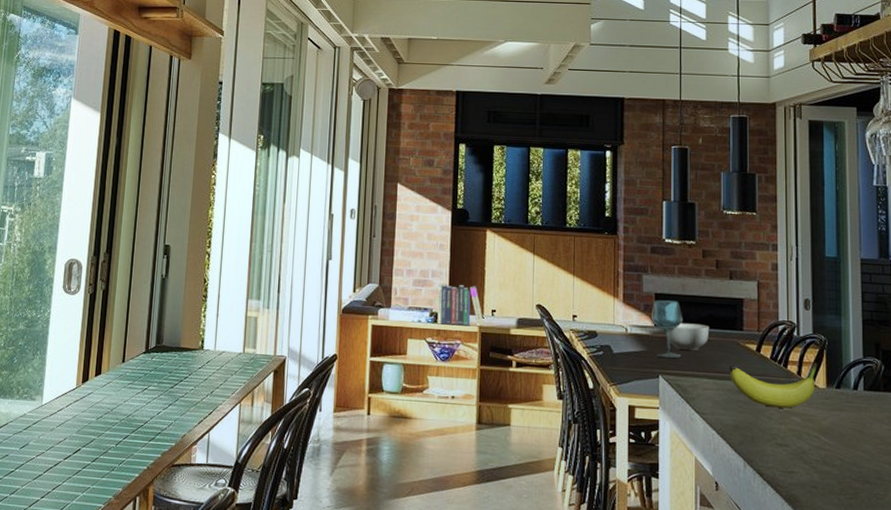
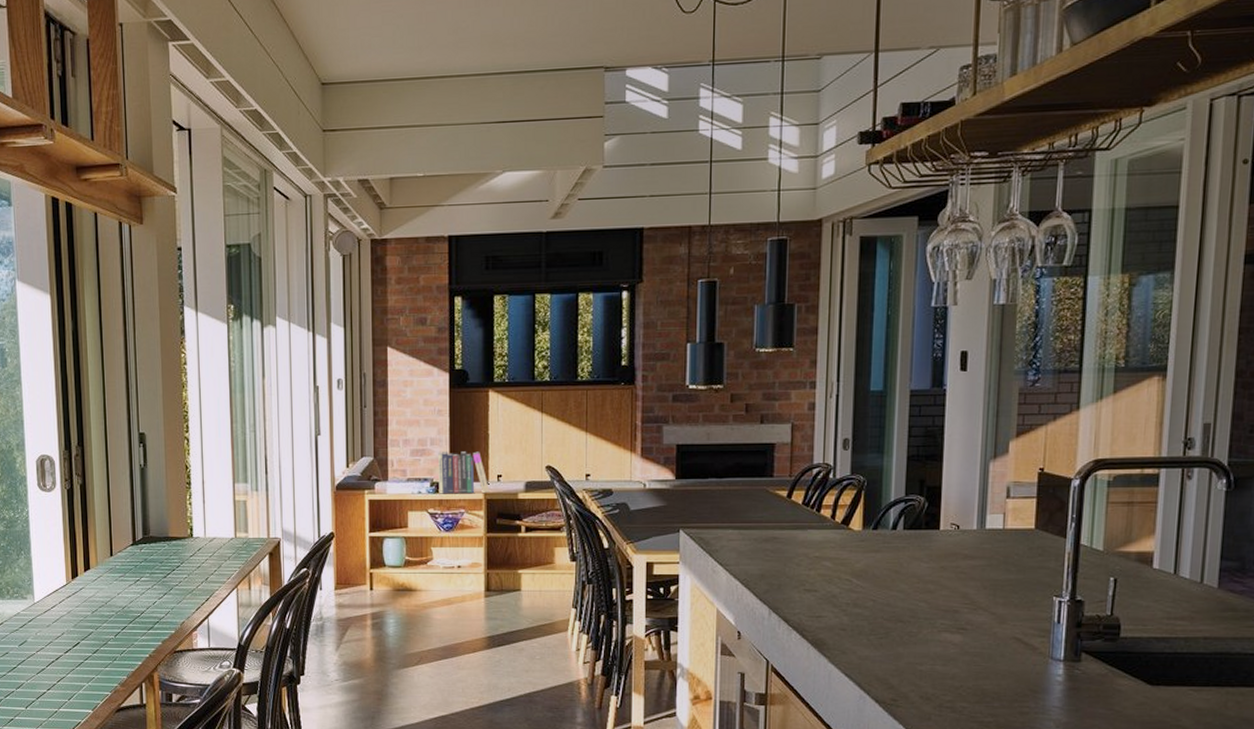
wine glass: present [652,300,683,359] -> none [673,451,707,512]
bowl: present [666,323,710,351] -> none [687,473,736,503]
fruit: present [729,362,818,409] -> none [756,504,854,554]

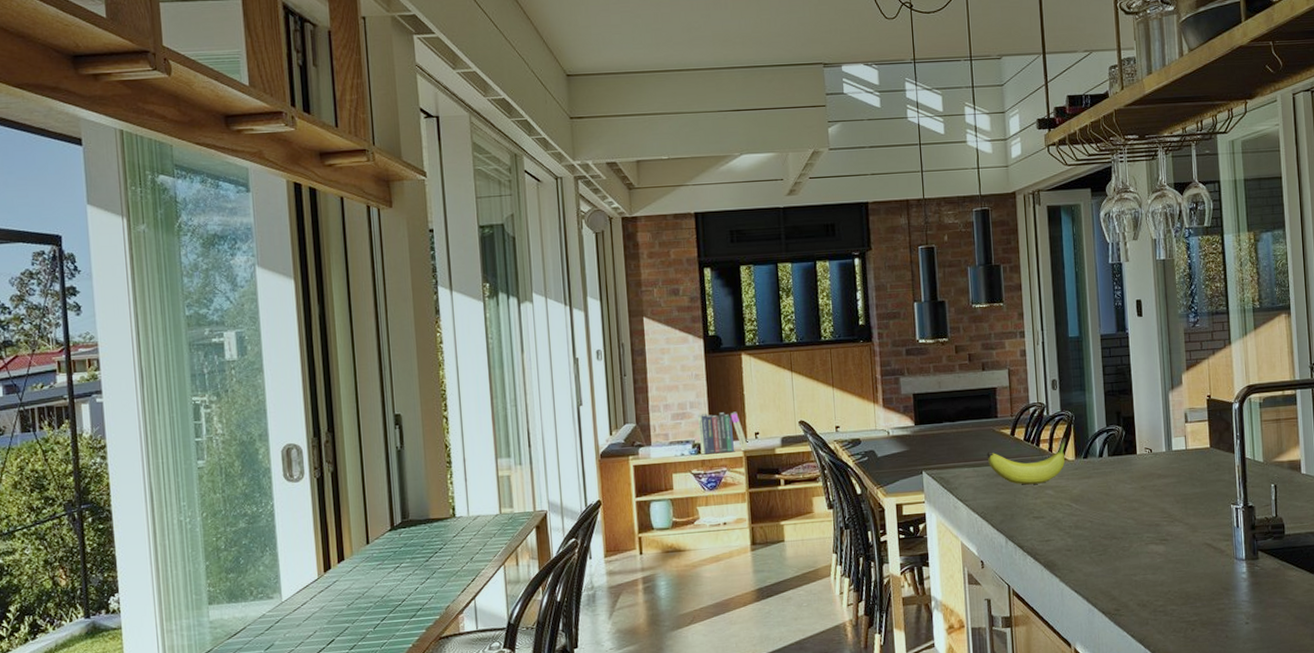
fruit: none [756,504,854,554] -> present [987,437,1067,485]

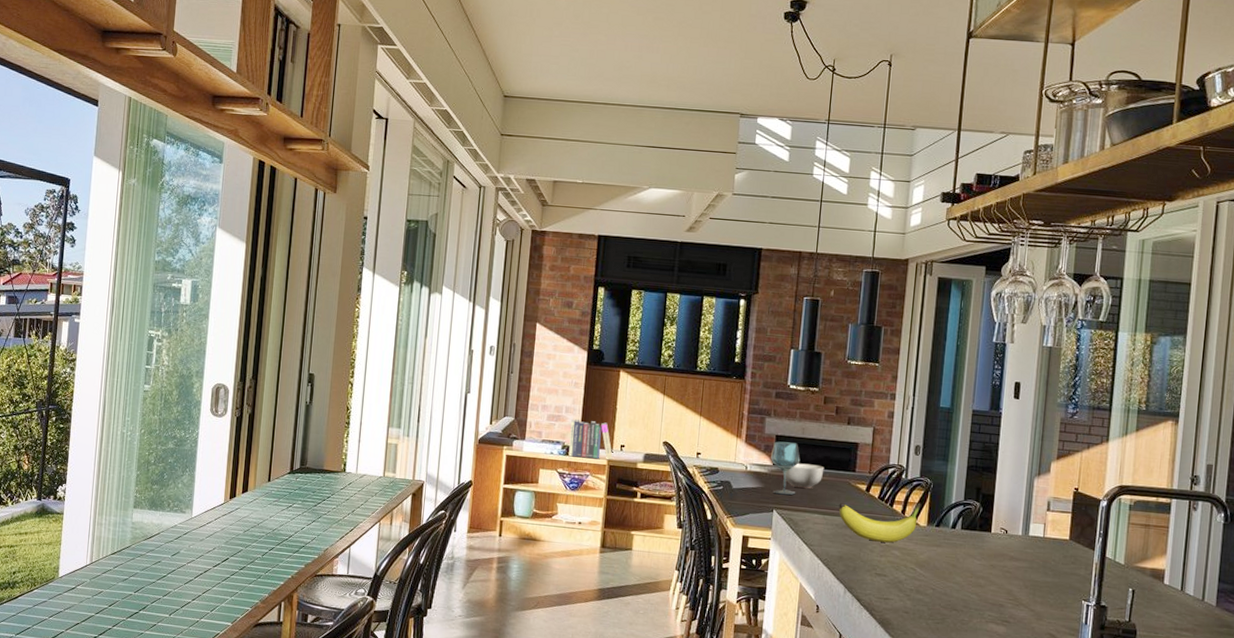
wine glass: none [911,398,943,455] -> present [771,441,801,496]
bowl: none [926,417,967,445] -> present [782,463,825,489]

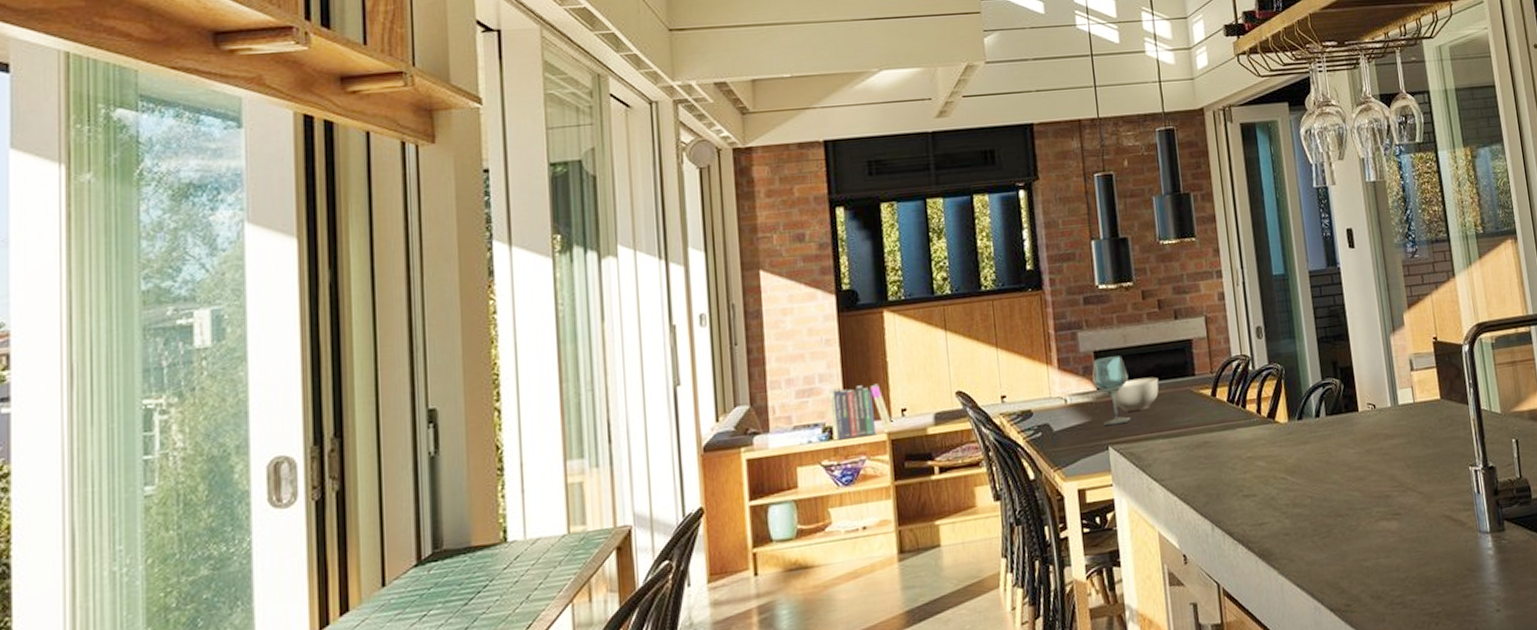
fruit: present [838,502,921,543] -> none [1184,395,1277,457]

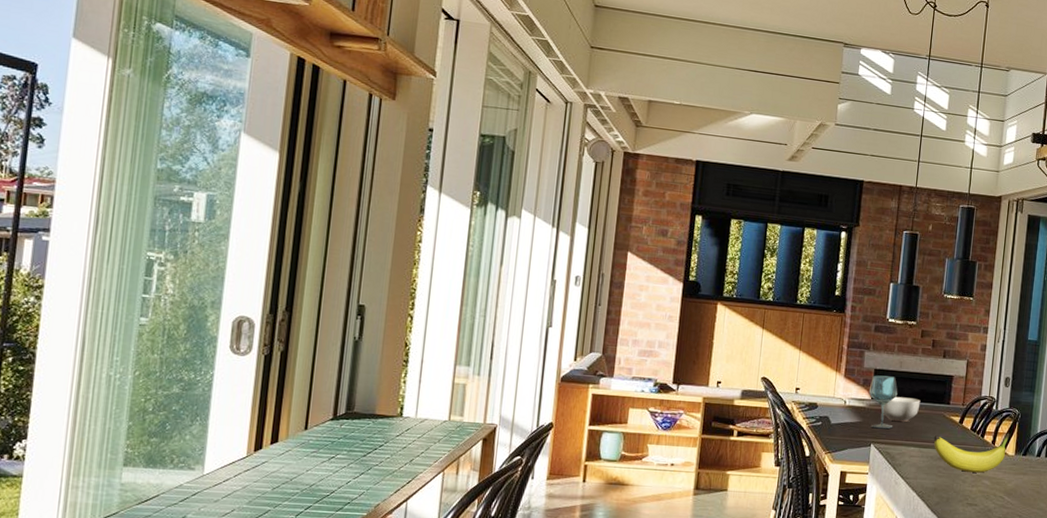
books: present [829,383,894,441] -> none [661,354,709,398]
fruit: none [1184,395,1277,457] -> present [933,433,1010,473]

